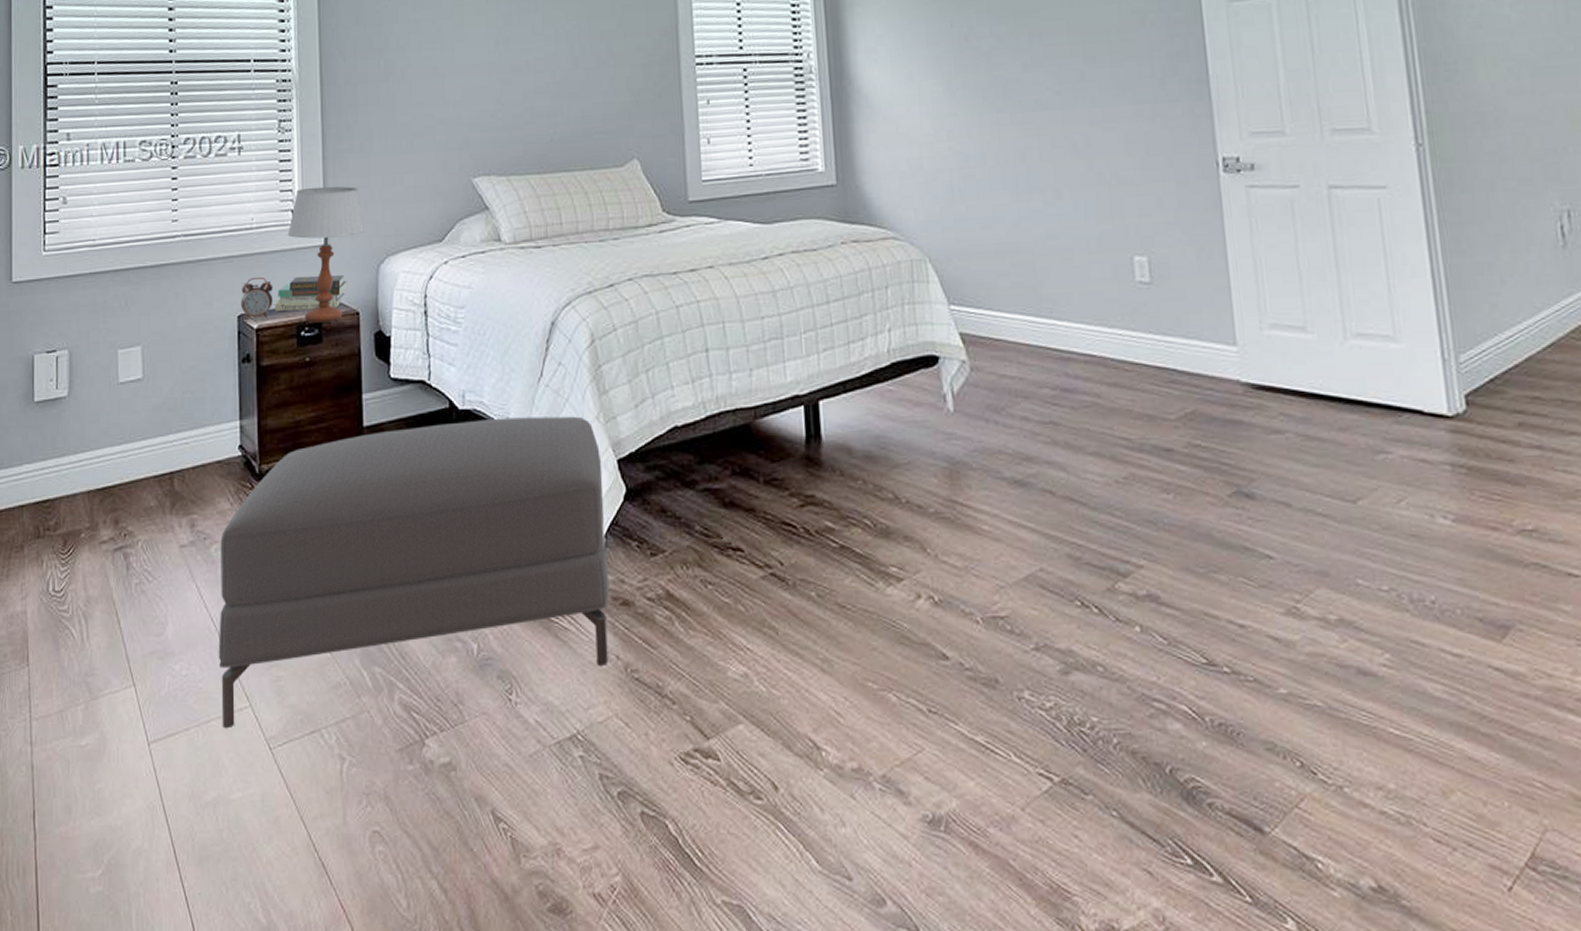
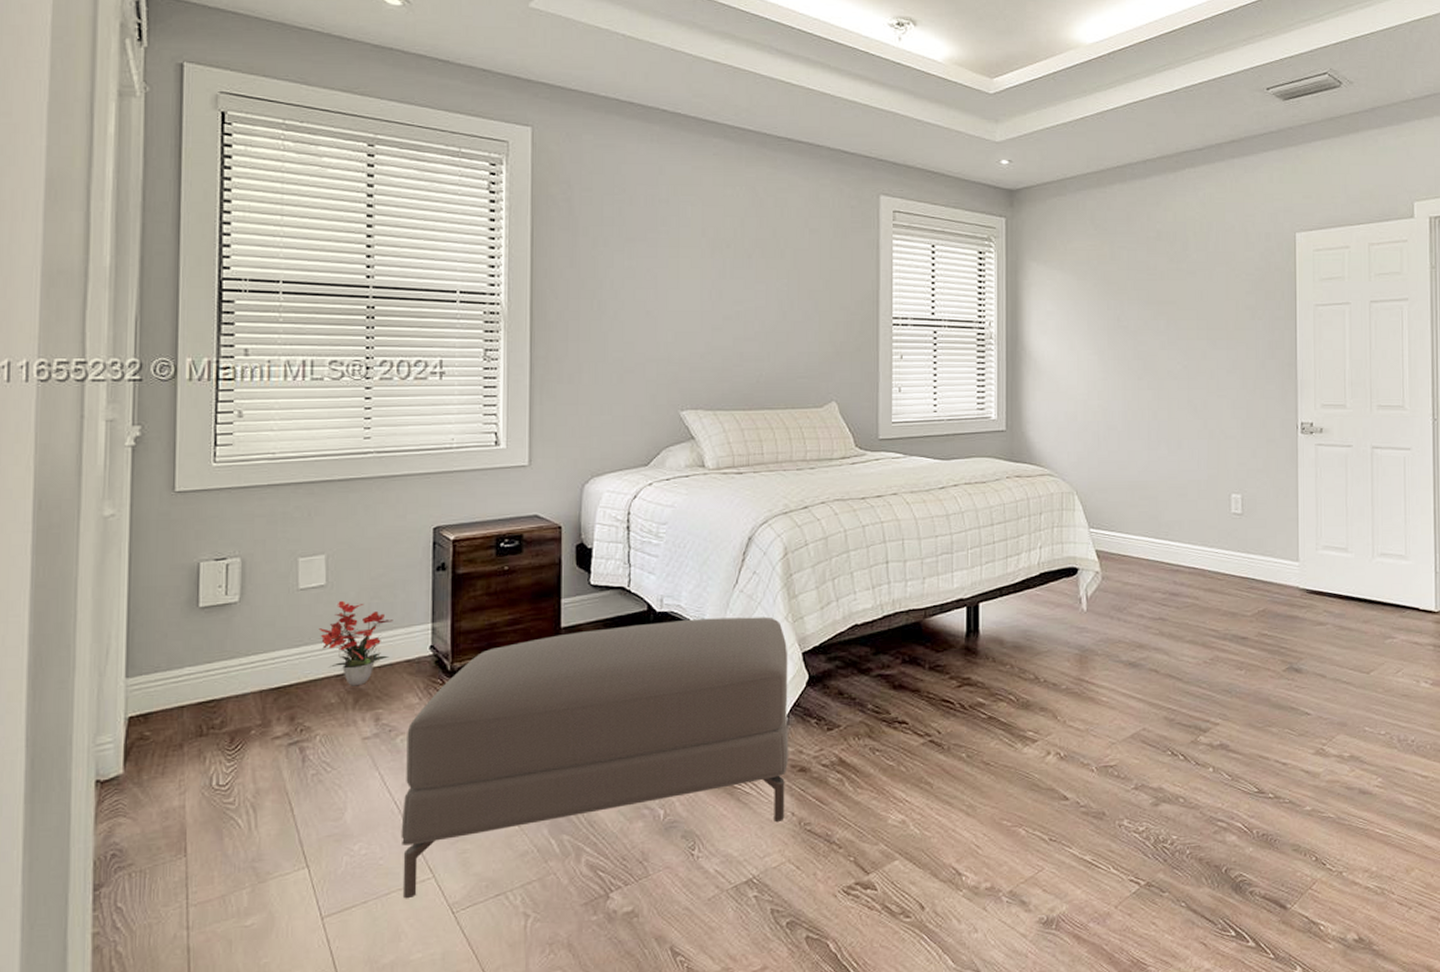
potted flower: none [137,395,204,489] -> present [318,600,393,686]
alarm clock: present [240,276,274,320] -> none [437,492,473,531]
books: present [274,275,348,311] -> none [473,492,551,524]
table lamp: present [287,186,364,323] -> none [489,412,570,535]

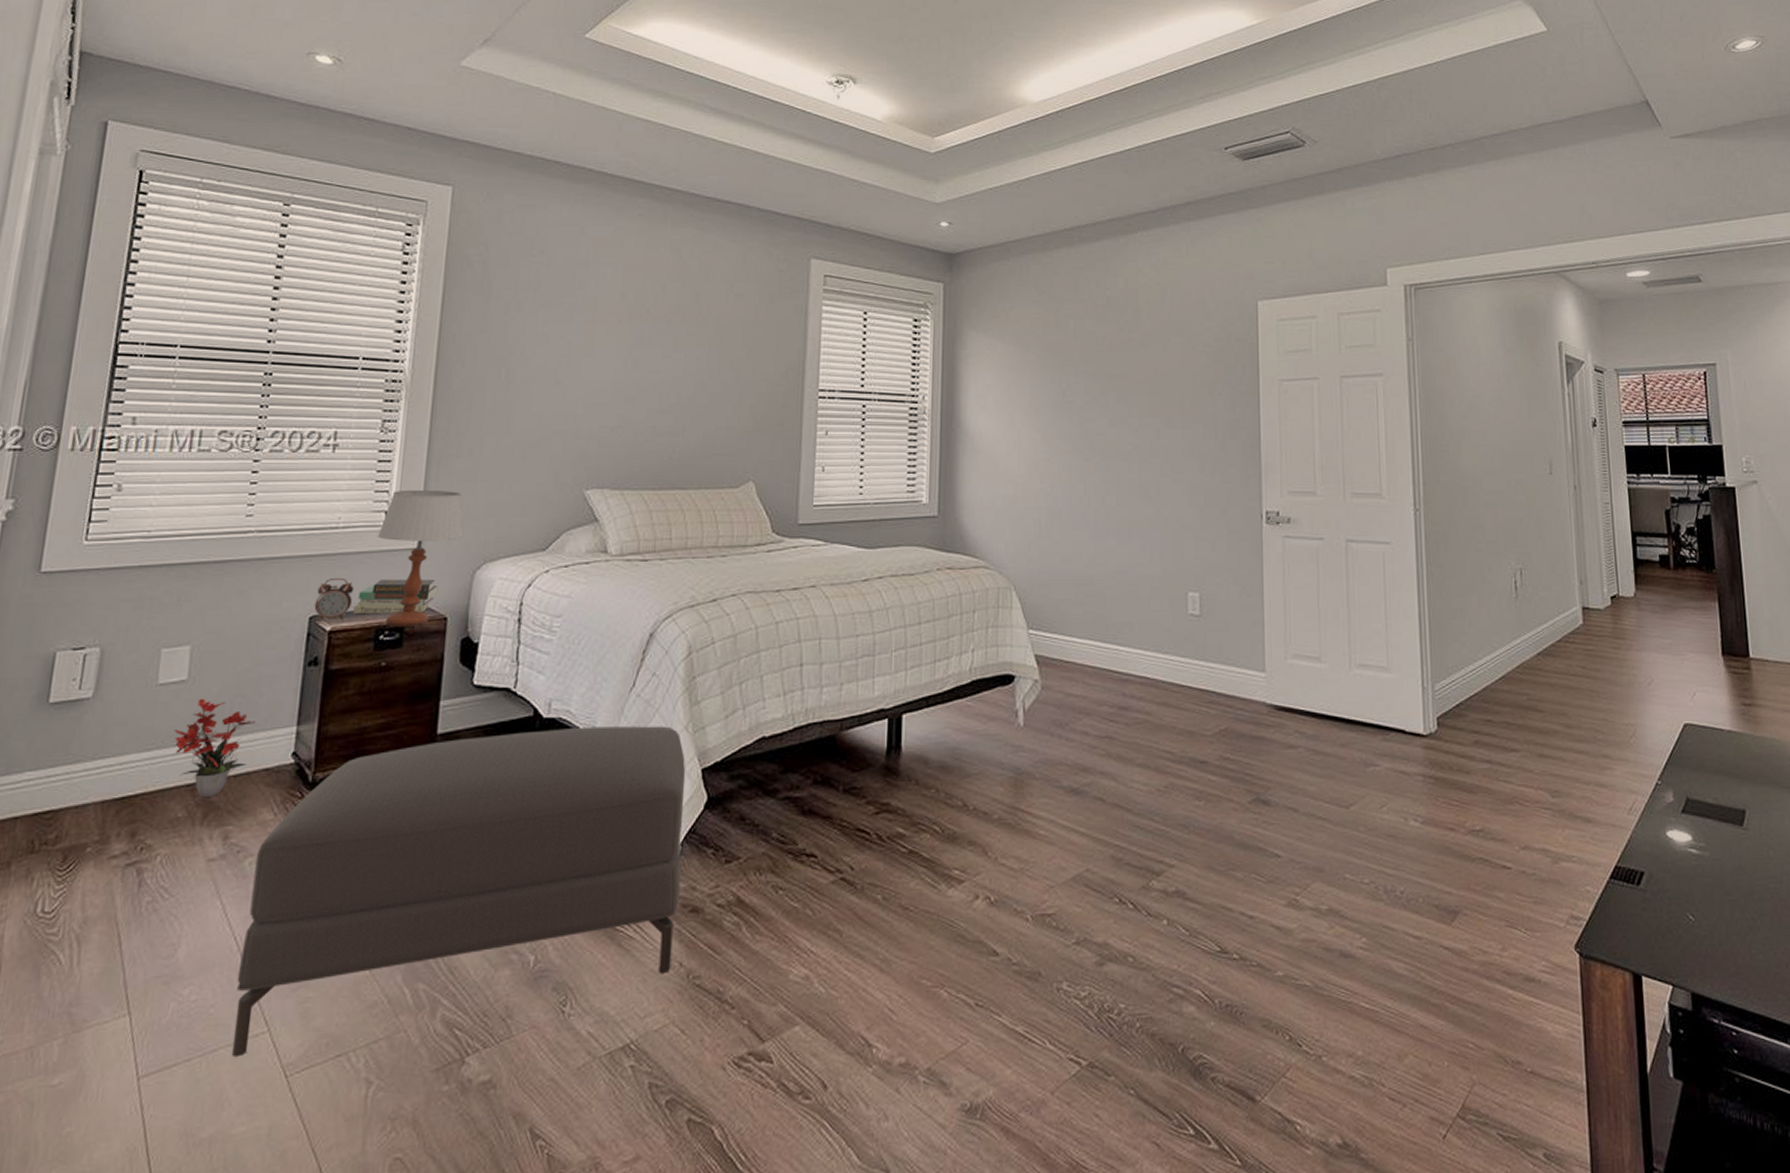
alarm clock: none [437,492,473,531] -> present [314,577,355,621]
books: none [473,492,551,524] -> present [352,578,438,613]
table lamp: none [489,412,570,535] -> present [377,489,463,627]

